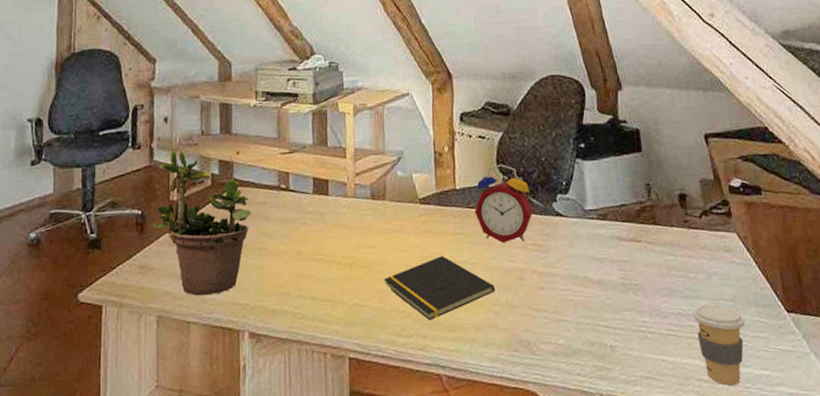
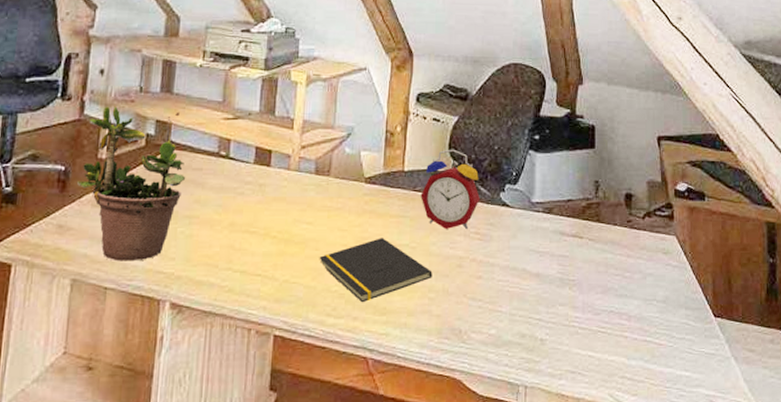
coffee cup: present [692,304,745,385] -> none [624,305,673,384]

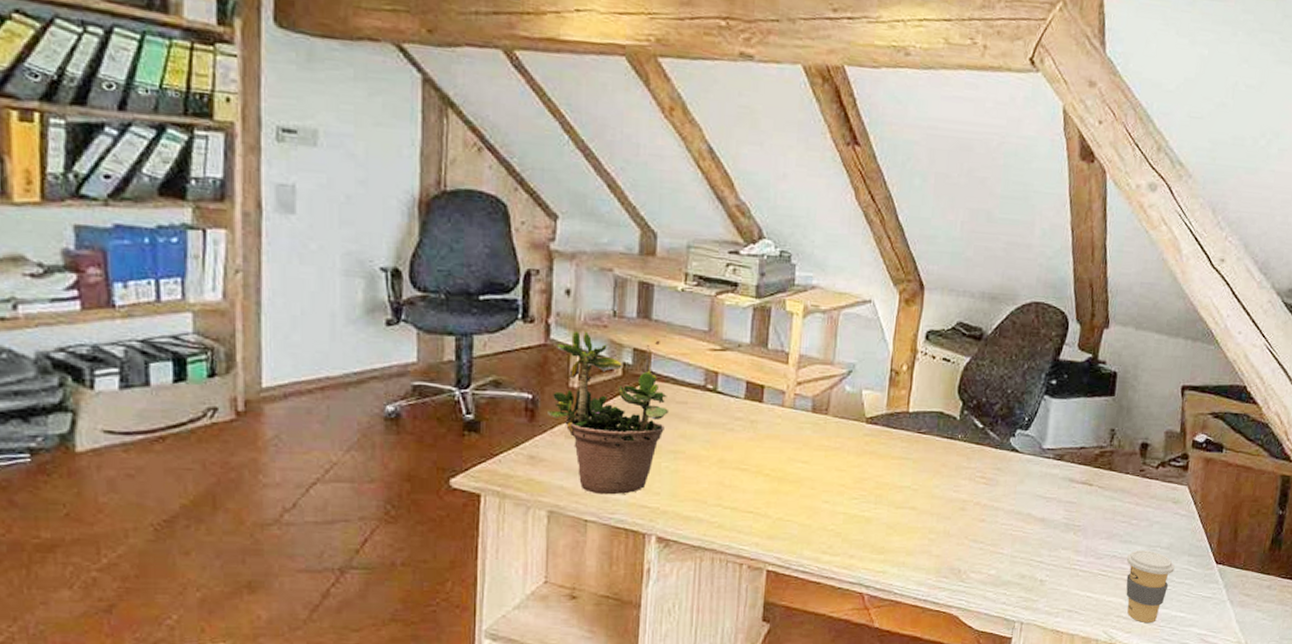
notepad: present [319,238,432,303] -> none [815,479,934,542]
alarm clock: present [420,149,481,229] -> none [925,391,989,473]
coffee cup: none [624,305,673,384] -> present [1126,550,1175,622]

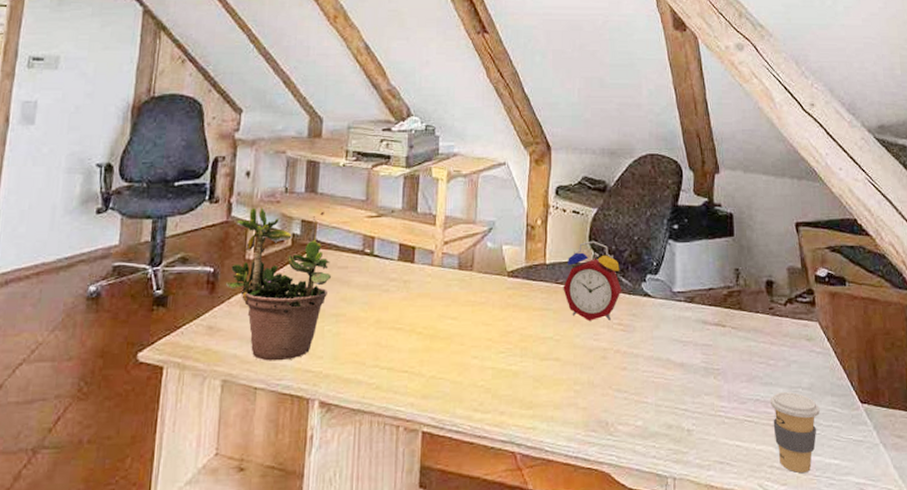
alarm clock: none [925,391,989,473] -> present [563,240,623,321]

